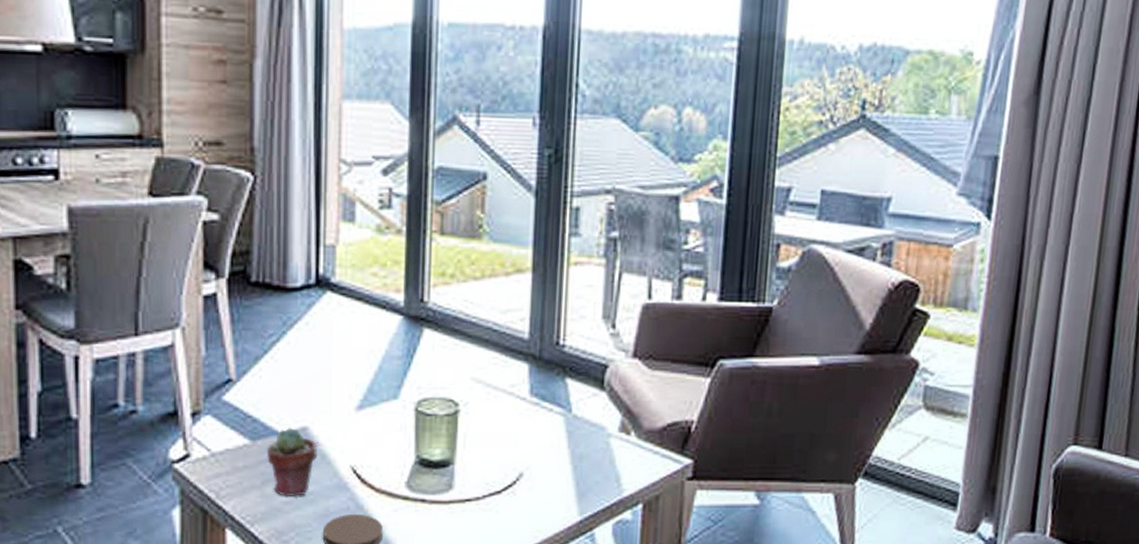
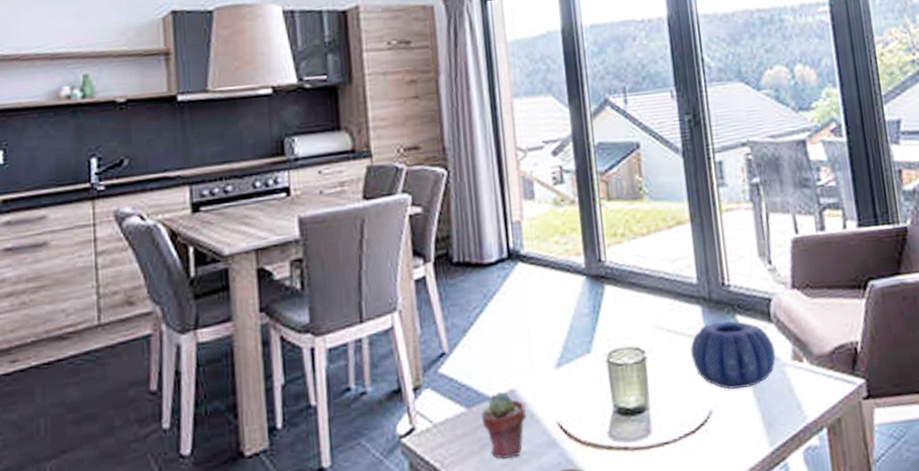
decorative bowl: none [509,384,603,455] -> present [690,321,776,390]

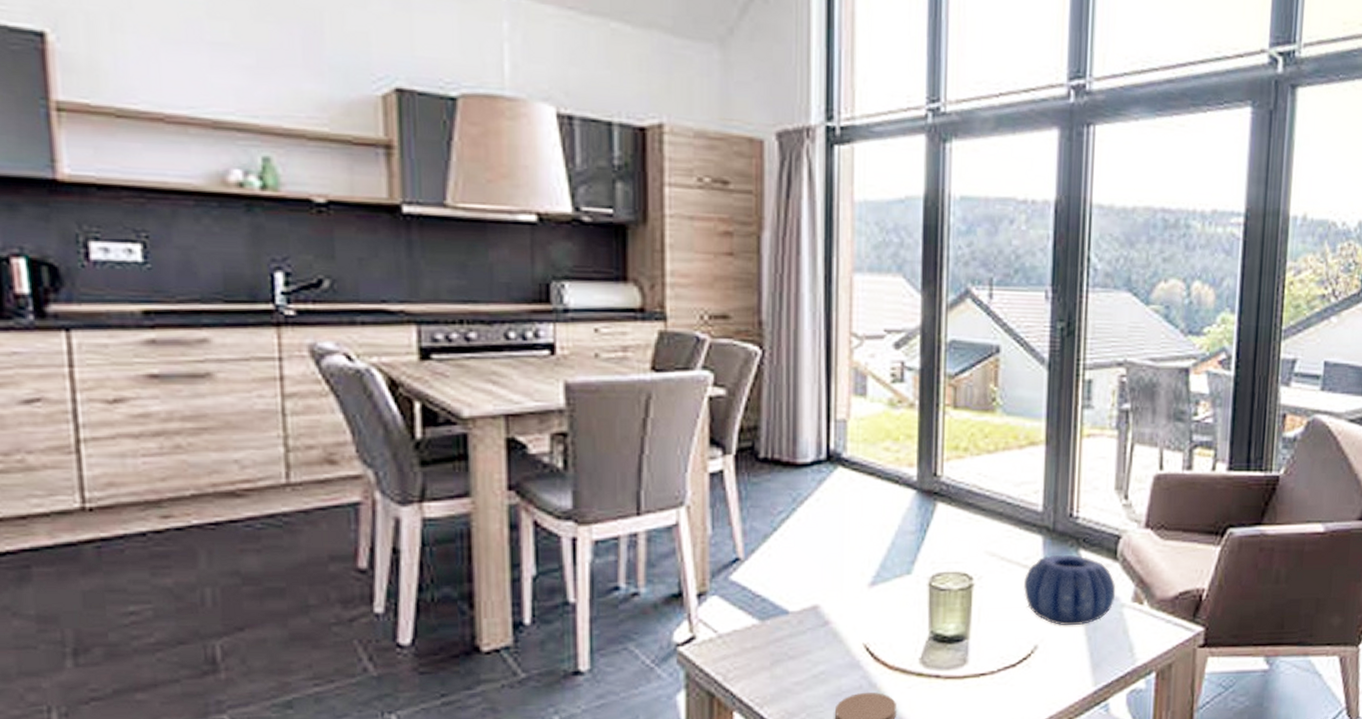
potted succulent: present [482,391,526,460] -> none [777,605,828,678]

